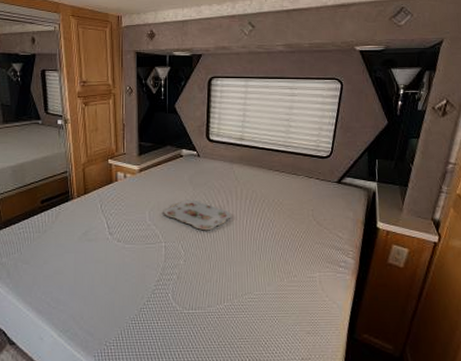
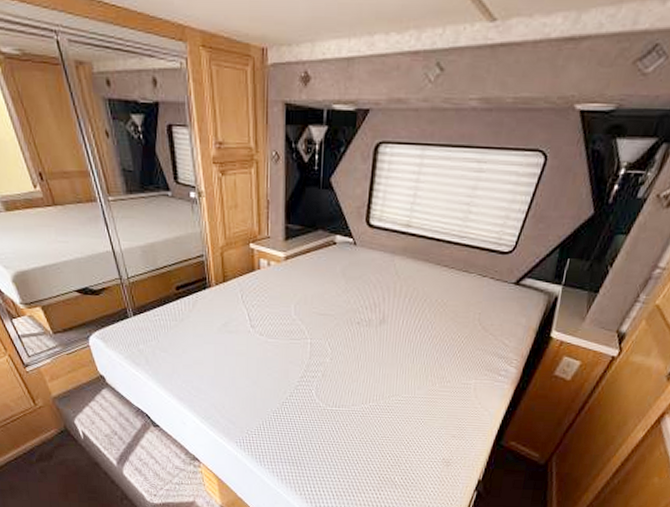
serving tray: present [163,199,231,231] -> none [310,294,386,330]

